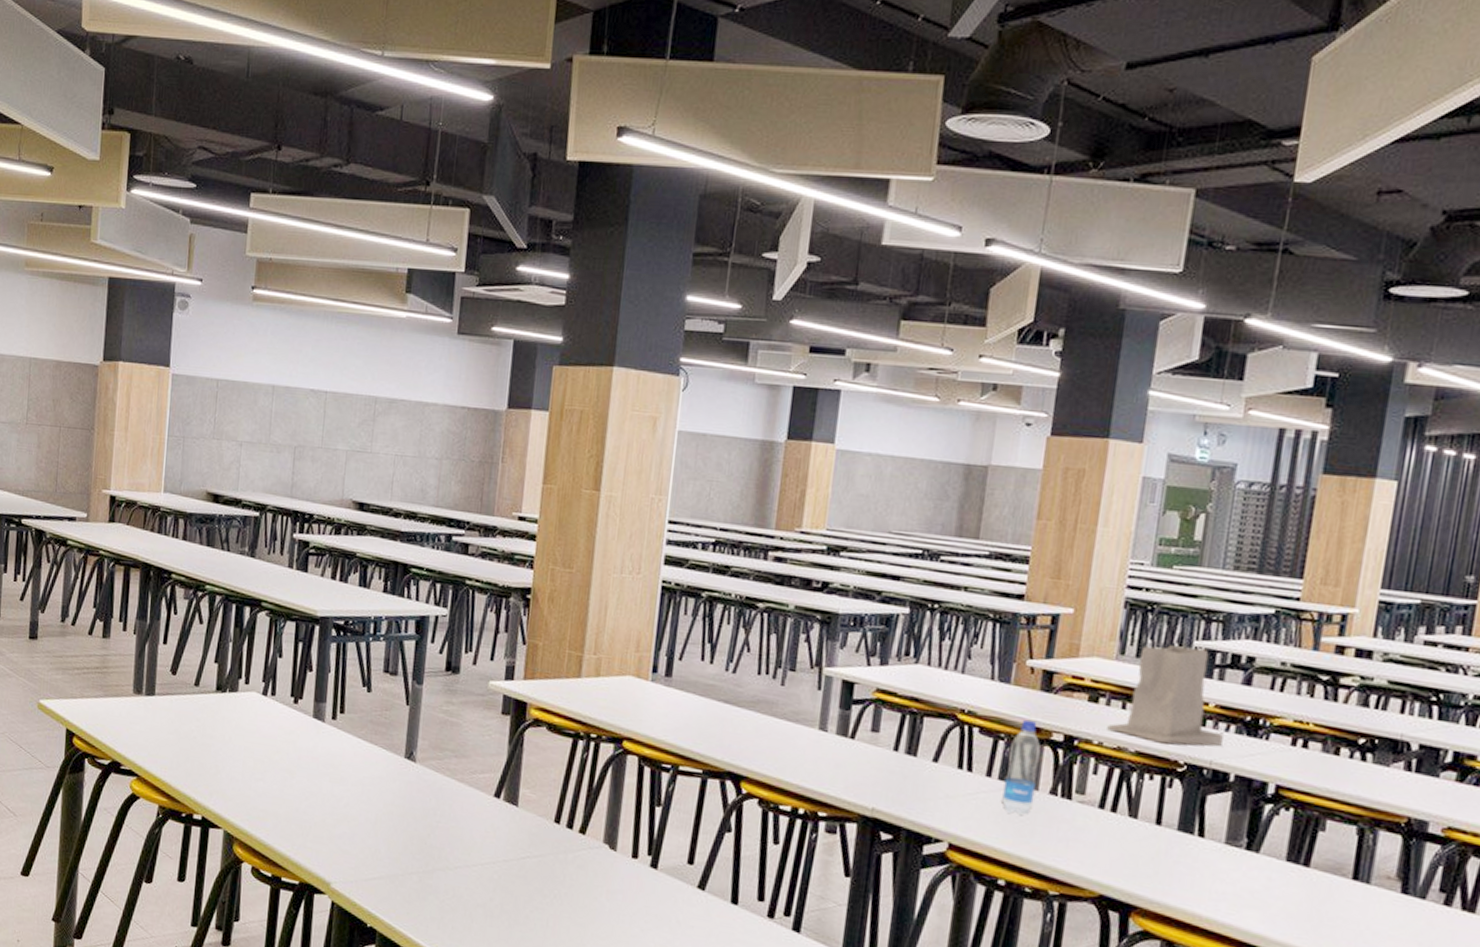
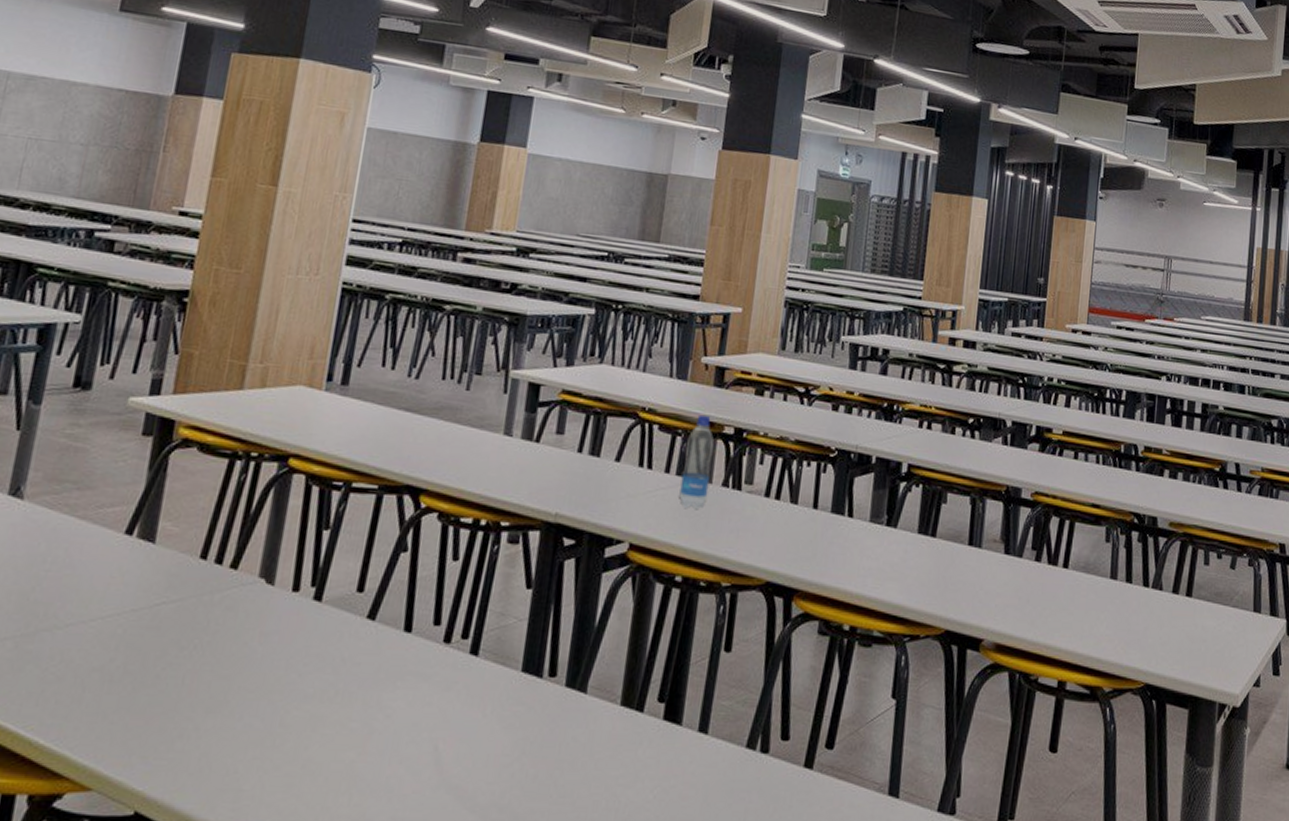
paper bag: present [1107,645,1223,746] -> none [771,340,866,432]

